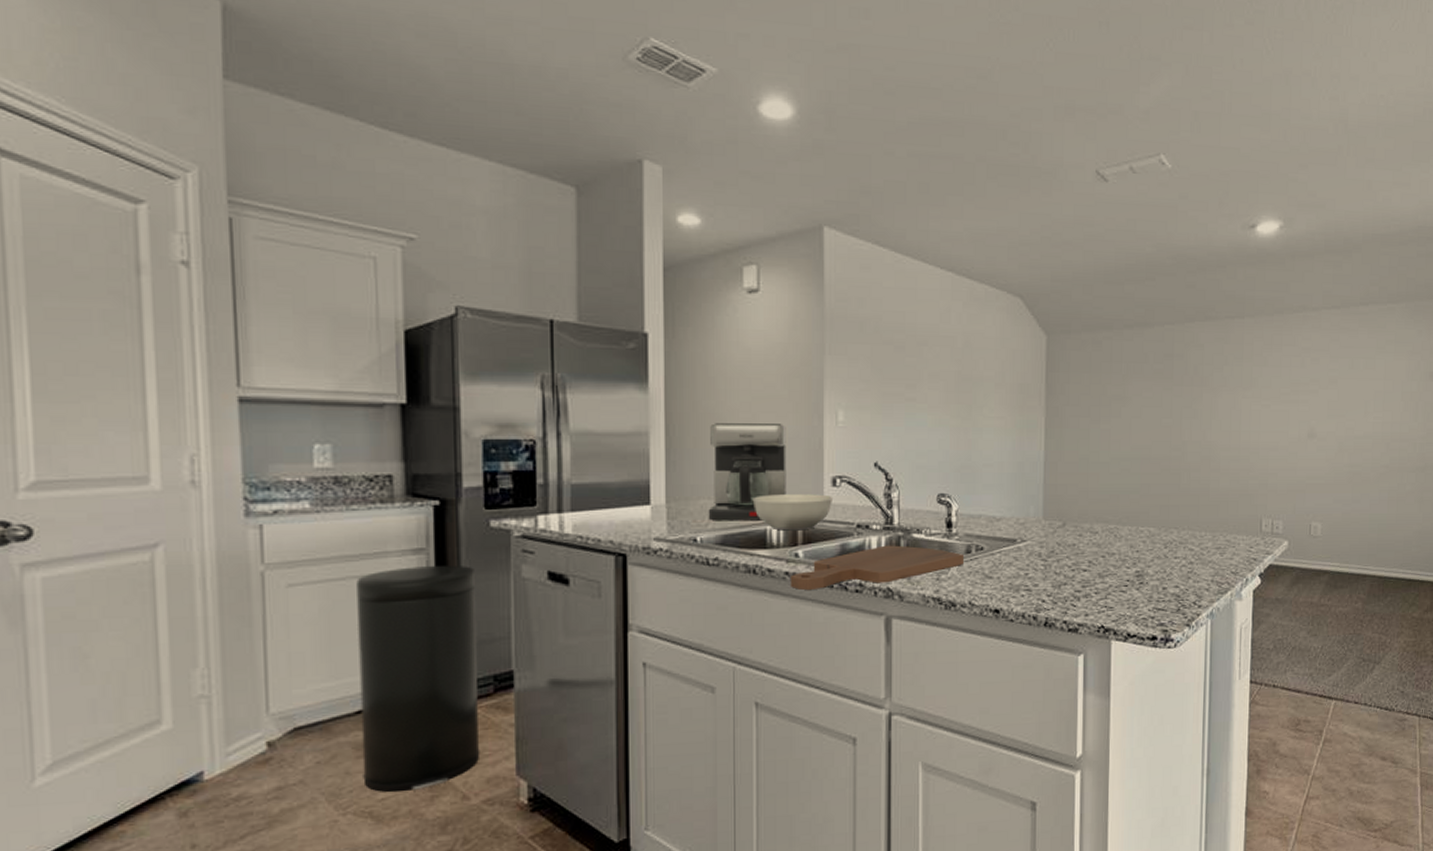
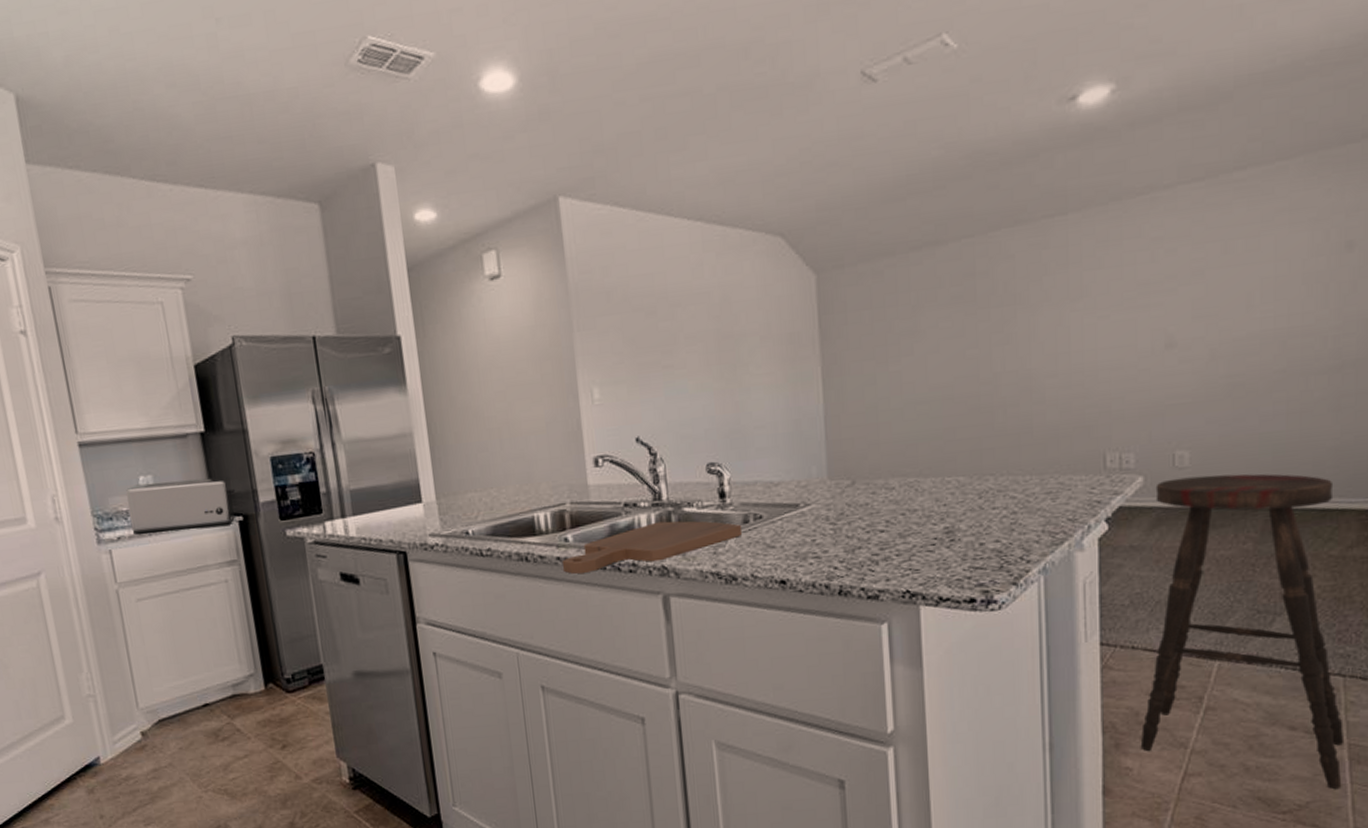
toaster: none [293,453,434,511] -> present [126,476,235,535]
pedal bin: present [356,564,480,792] -> none [188,573,305,773]
coffee maker: present [708,423,787,521] -> none [469,409,550,513]
bowl: present [752,494,834,531] -> none [516,476,598,517]
bar stool: none [1275,544,1418,810] -> present [1140,473,1345,789]

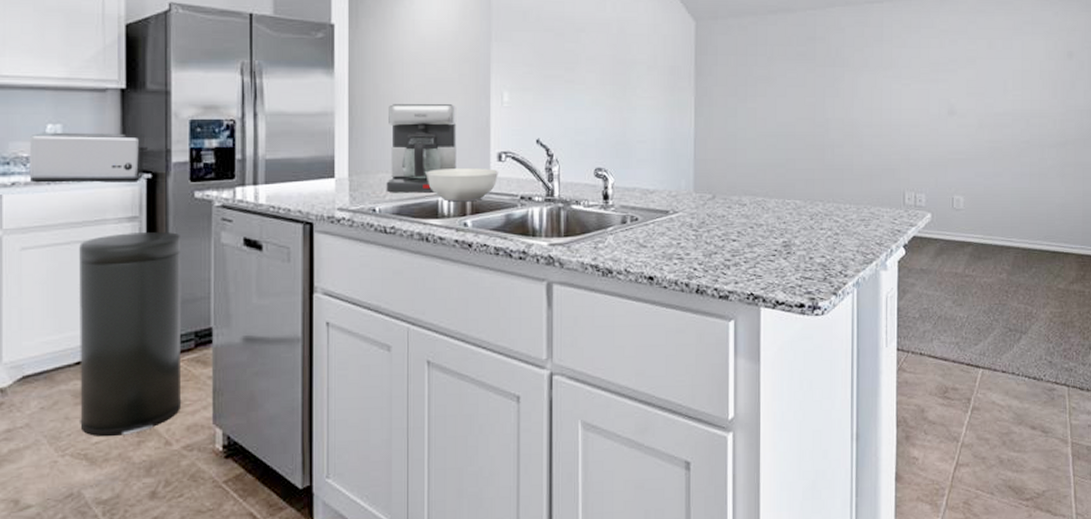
pedal bin: none [188,573,305,773] -> present [79,231,182,437]
coffee maker: none [469,409,550,513] -> present [386,104,457,193]
bowl: none [516,476,598,517] -> present [425,168,499,202]
cutting board: present [561,520,741,575] -> none [459,215,619,258]
bar stool: present [1140,473,1345,789] -> none [924,217,1069,480]

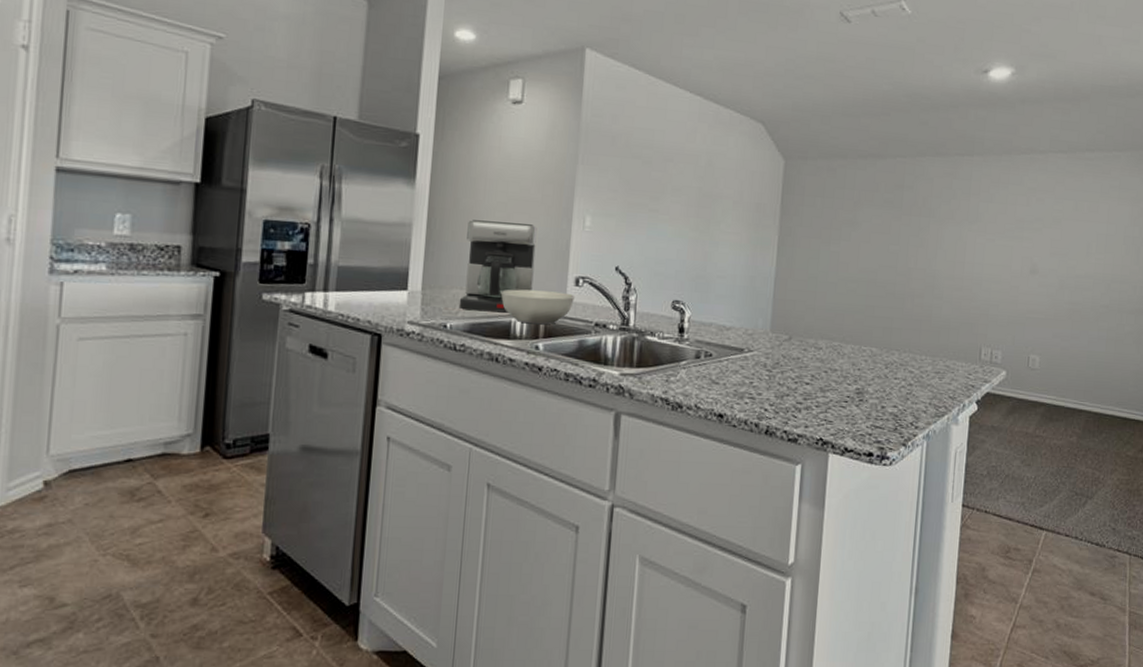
toaster: present [29,132,148,183] -> none [93,221,218,279]
pedal bin: present [79,231,182,437] -> none [124,330,245,539]

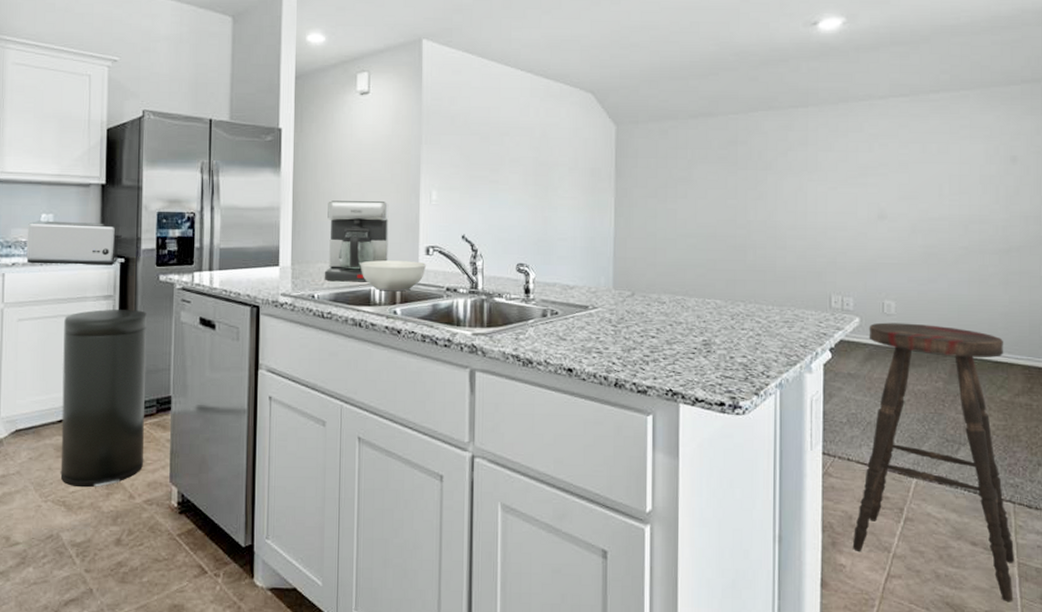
toaster: none [93,221,218,279] -> present [26,220,122,266]
pedal bin: none [124,330,245,539] -> present [60,309,148,488]
bar stool: none [983,376,1133,649] -> present [852,322,1015,601]

